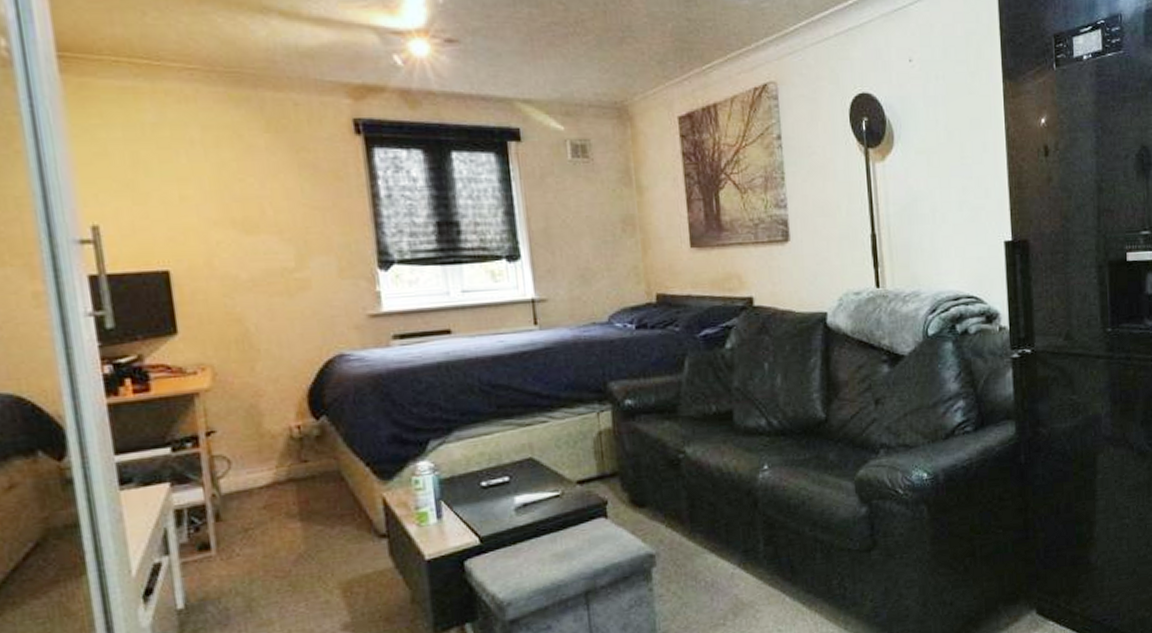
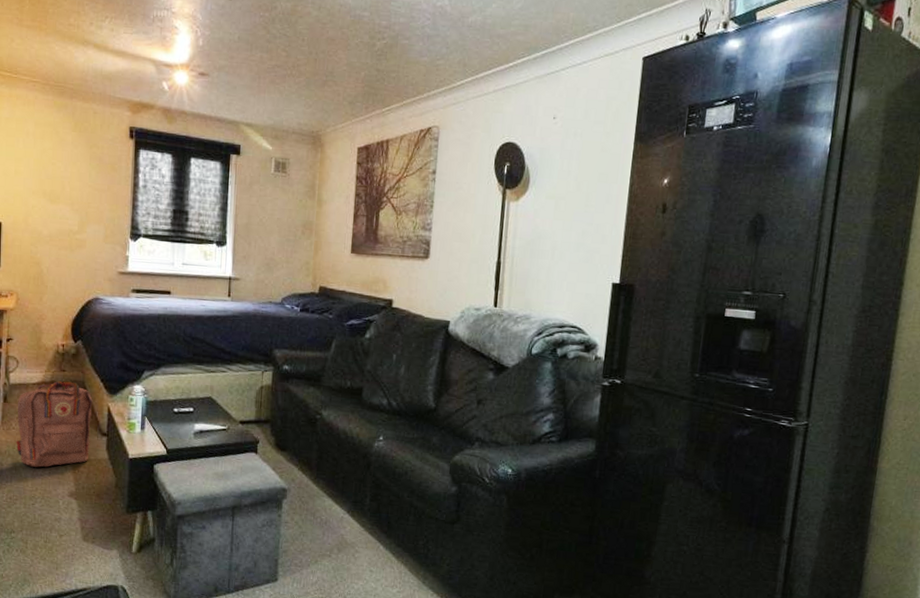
backpack: none [238,473,364,603] -> present [16,381,93,467]

